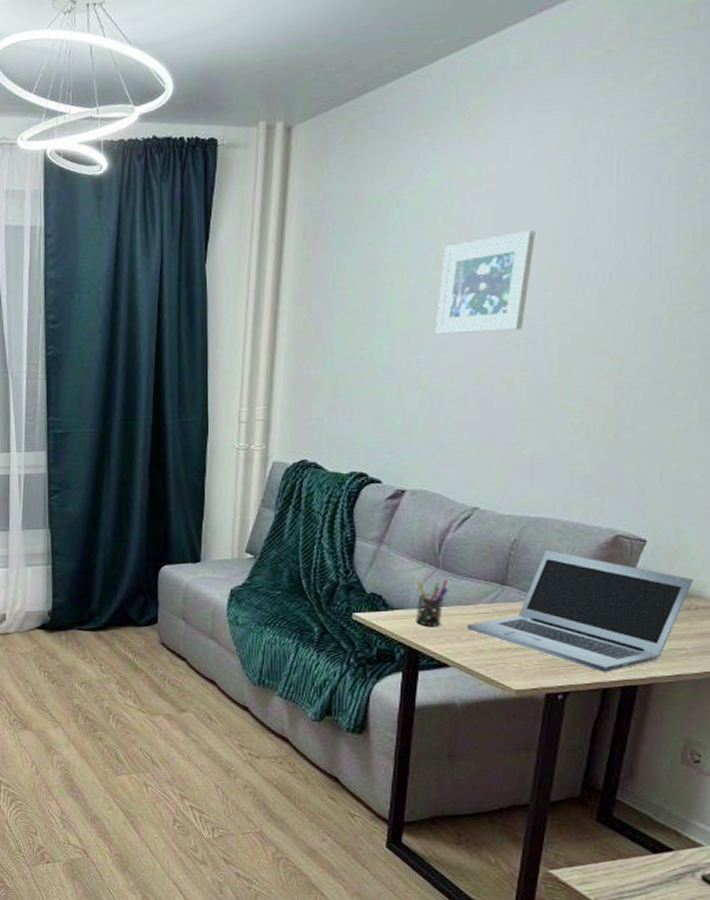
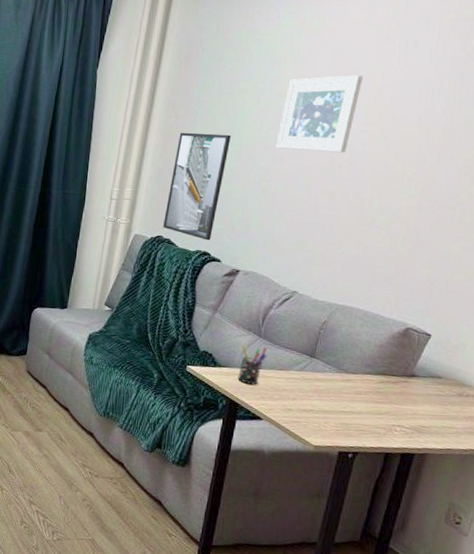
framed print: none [307,324,379,459] -> present [163,132,231,241]
laptop: present [467,549,692,672] -> none [279,332,466,440]

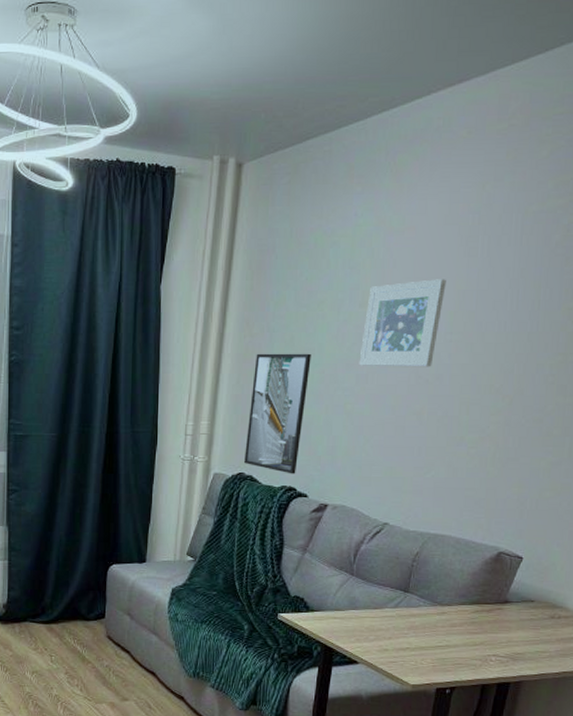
pen holder: present [238,344,267,385] -> none [331,585,361,627]

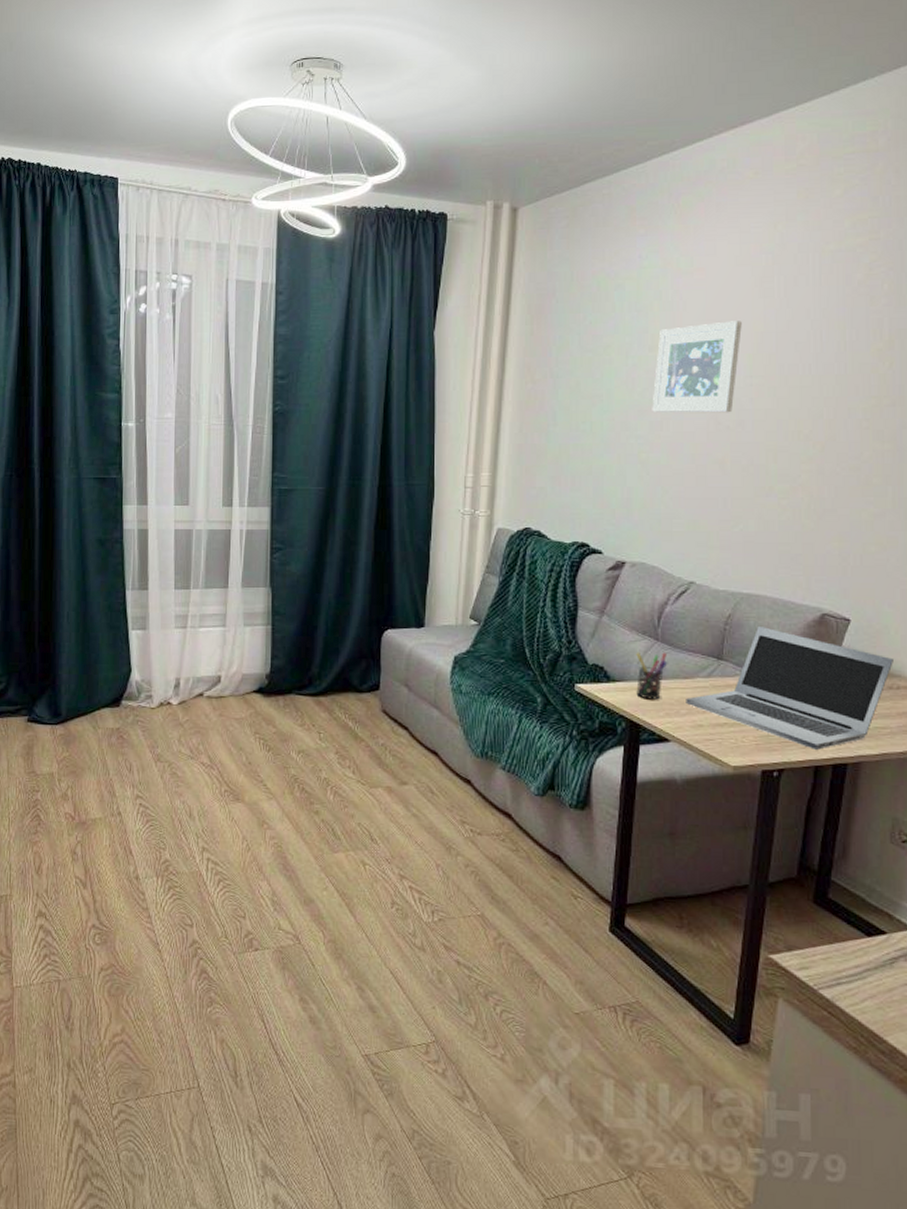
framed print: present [244,353,311,474] -> none [531,399,599,529]
pen holder: none [331,585,361,627] -> present [636,652,668,700]
laptop: none [374,562,557,670] -> present [686,625,893,750]

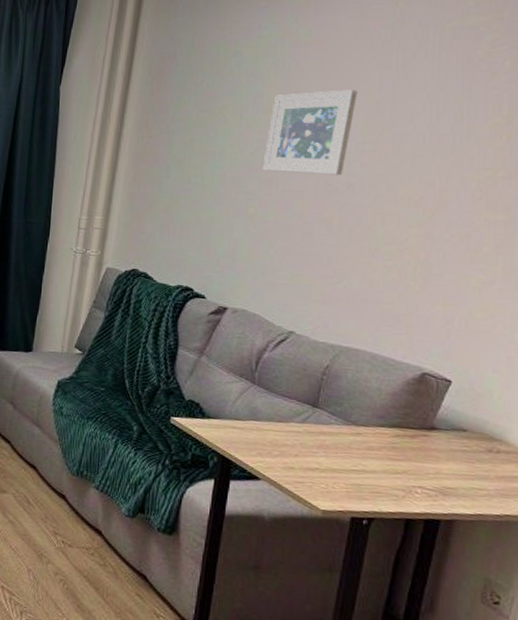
pen holder: present [636,652,668,700] -> none [230,392,263,439]
laptop: present [686,625,893,750] -> none [278,378,495,504]

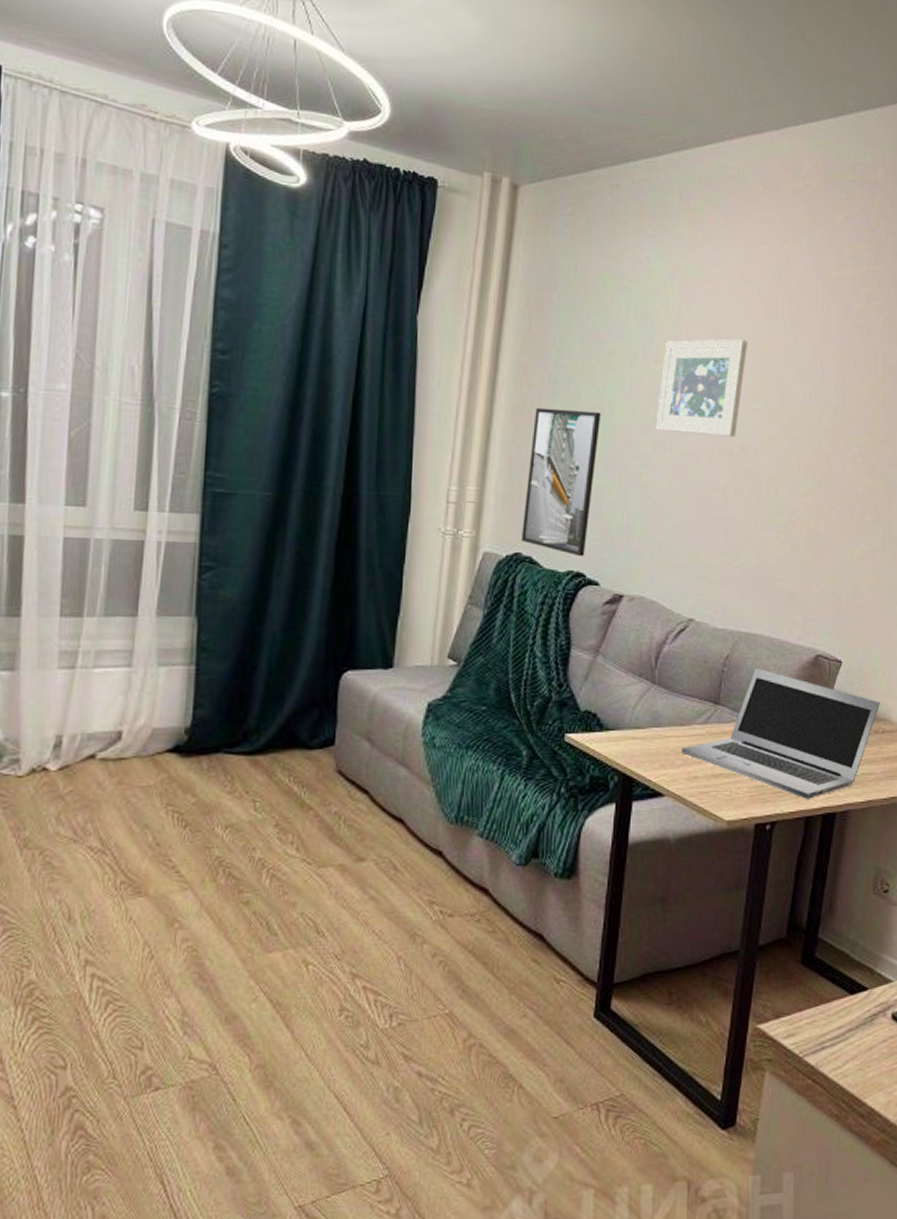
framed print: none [139,154,212,275] -> present [522,407,601,557]
laptop: none [278,378,495,504] -> present [681,667,880,799]

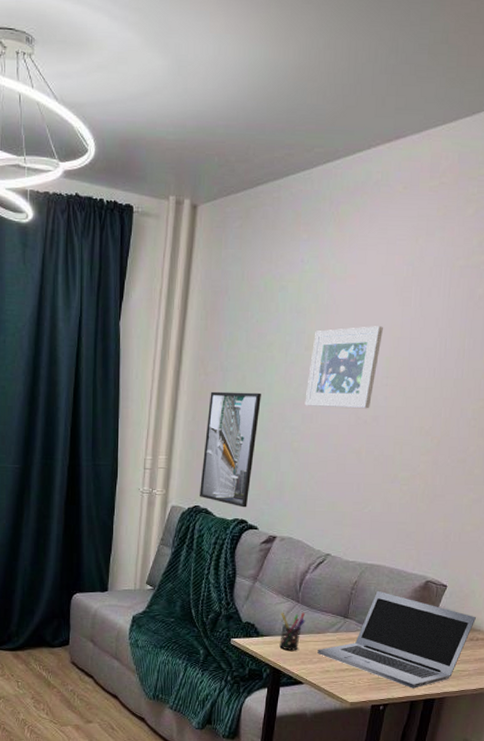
pen holder: none [631,696,664,750] -> present [279,612,306,651]

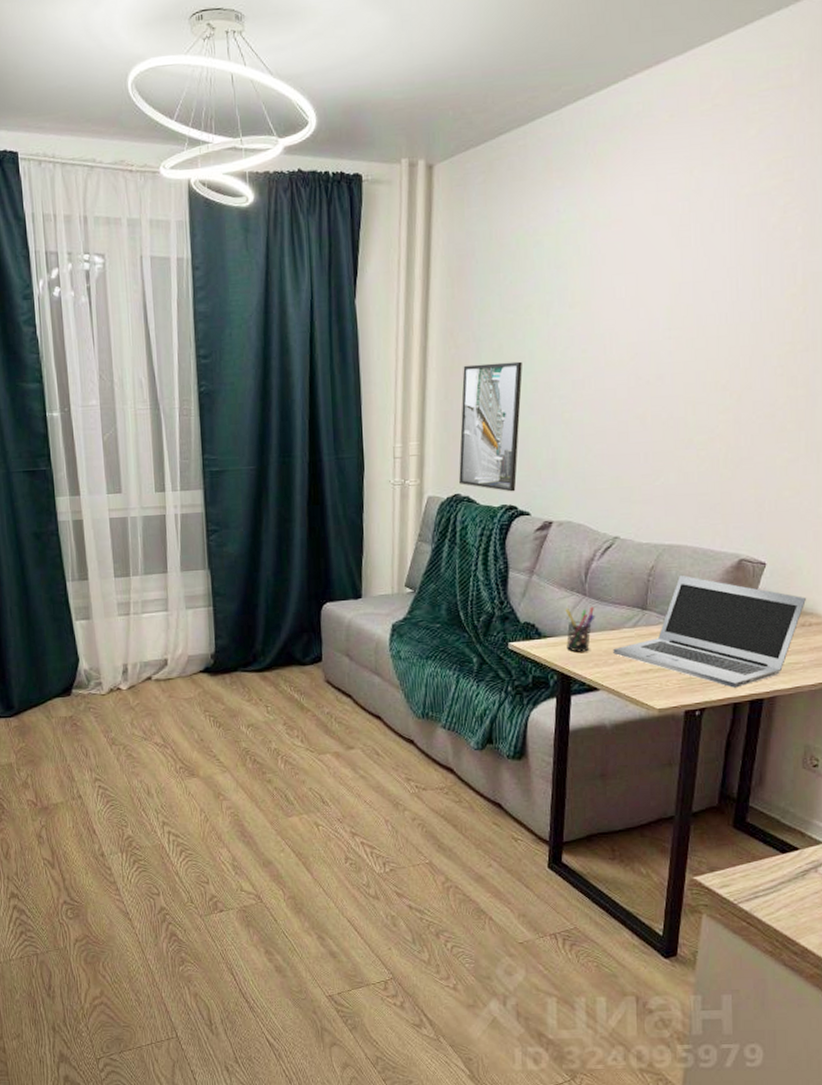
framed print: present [304,326,383,409] -> none [574,272,660,371]

